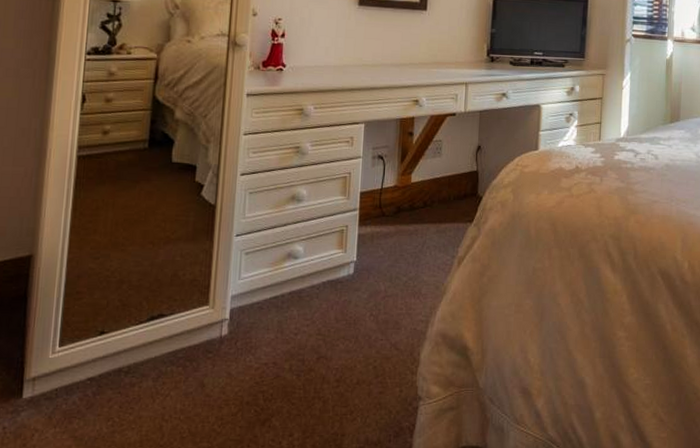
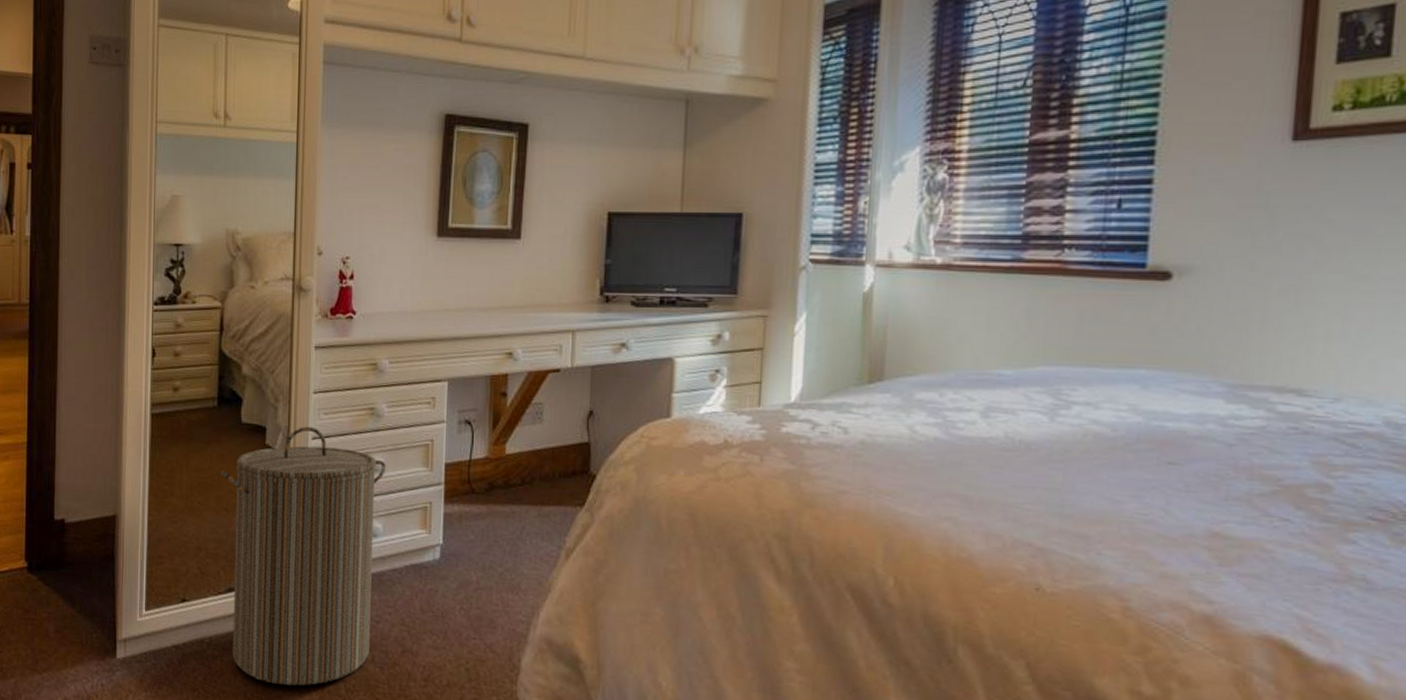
laundry hamper: none [148,164,308,402] -> present [220,426,386,686]

